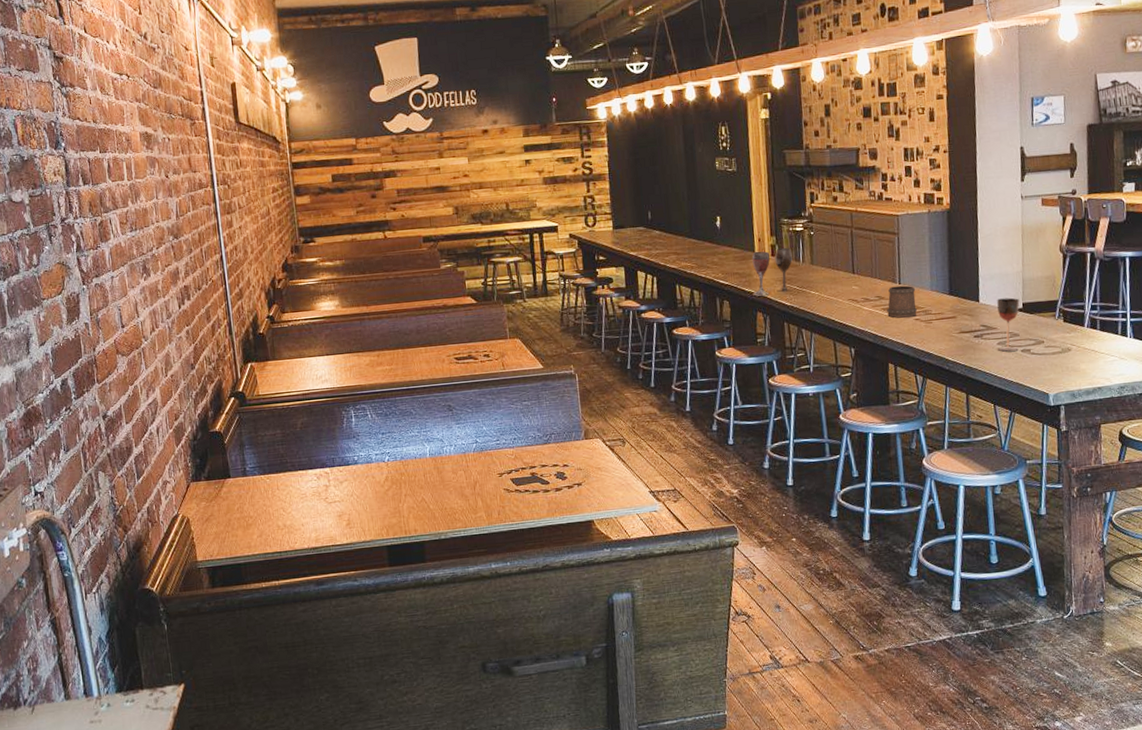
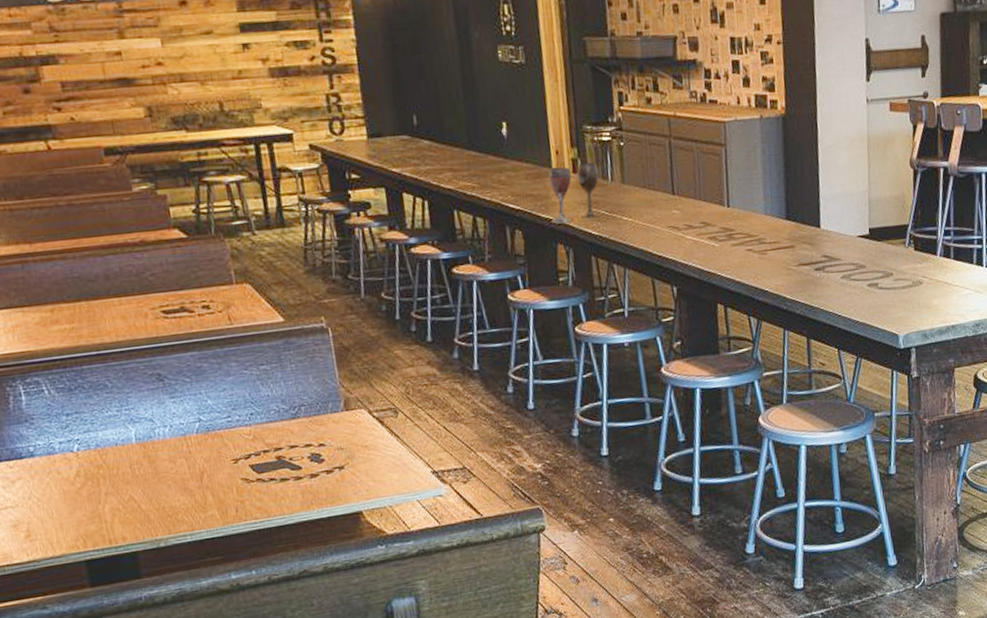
beer mug: present [887,285,918,319] -> none [714,208,750,250]
wineglass: present [997,297,1020,352] -> none [840,222,866,287]

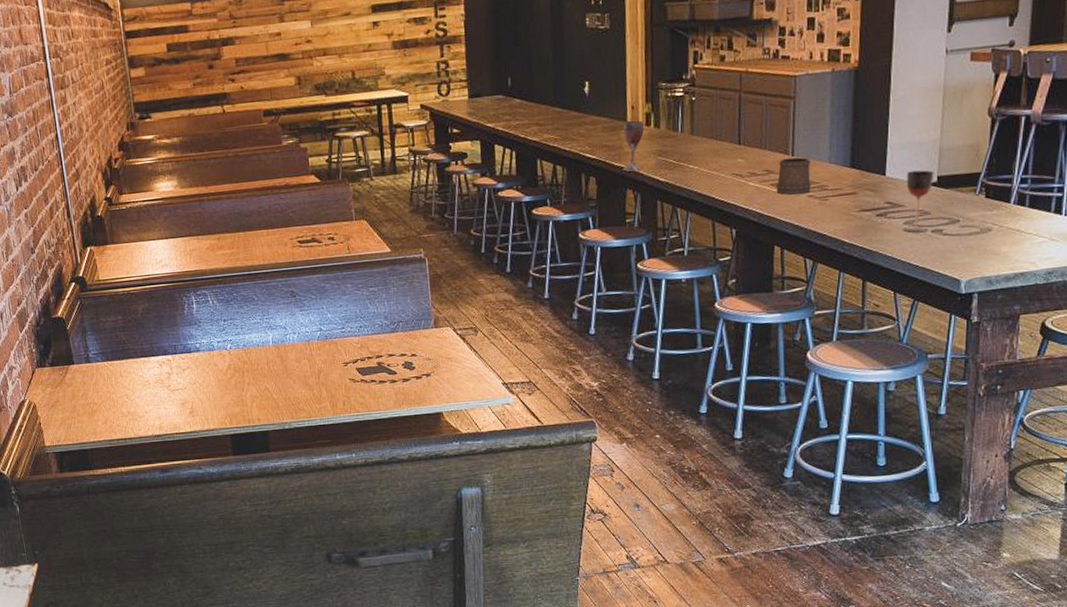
wine glass: present [576,162,601,219] -> none [649,116,671,167]
beer mug: none [714,208,750,250] -> present [776,157,812,196]
wineglass: none [840,222,866,287] -> present [903,170,934,233]

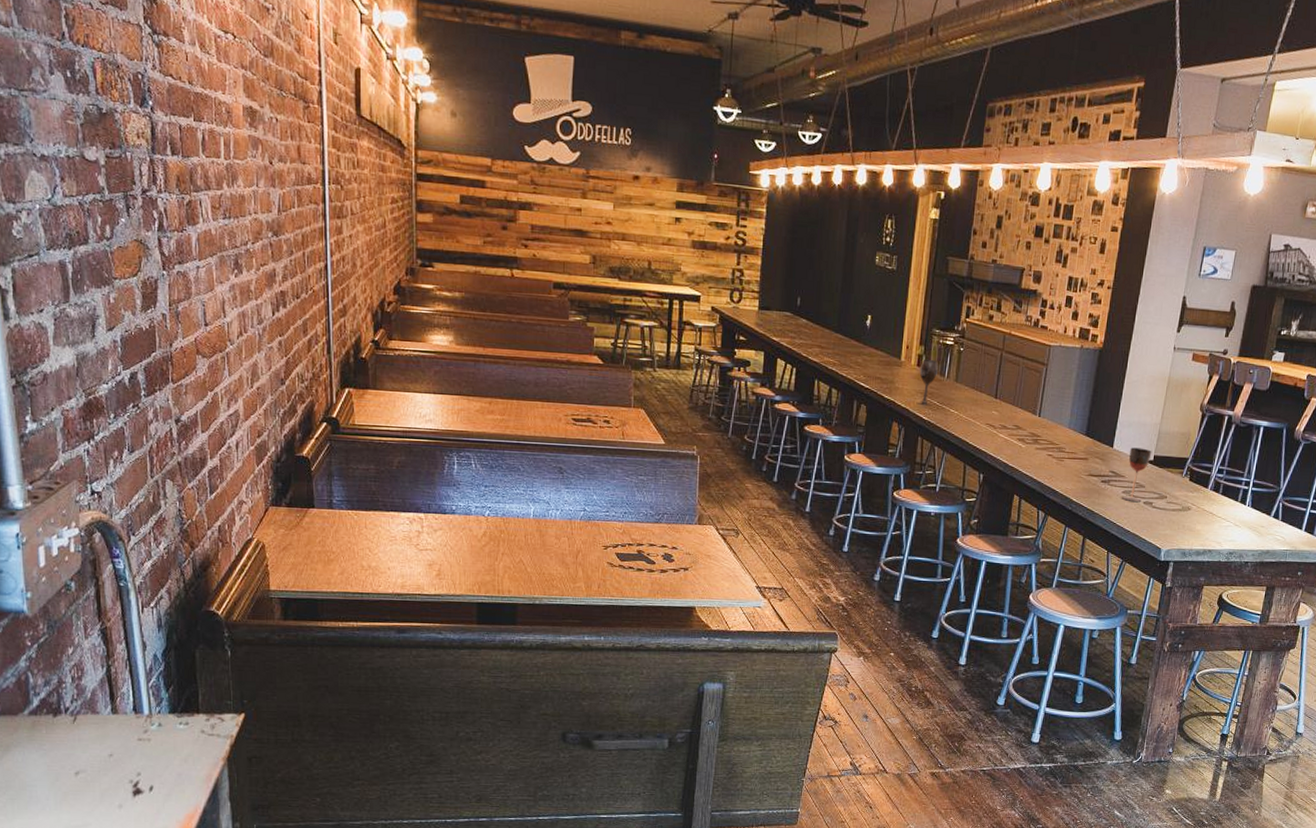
cup: present [623,120,644,172] -> none [892,358,915,407]
wine glass: none [649,116,671,167] -> present [916,359,939,406]
beer mug: present [776,157,812,196] -> none [1022,418,1054,453]

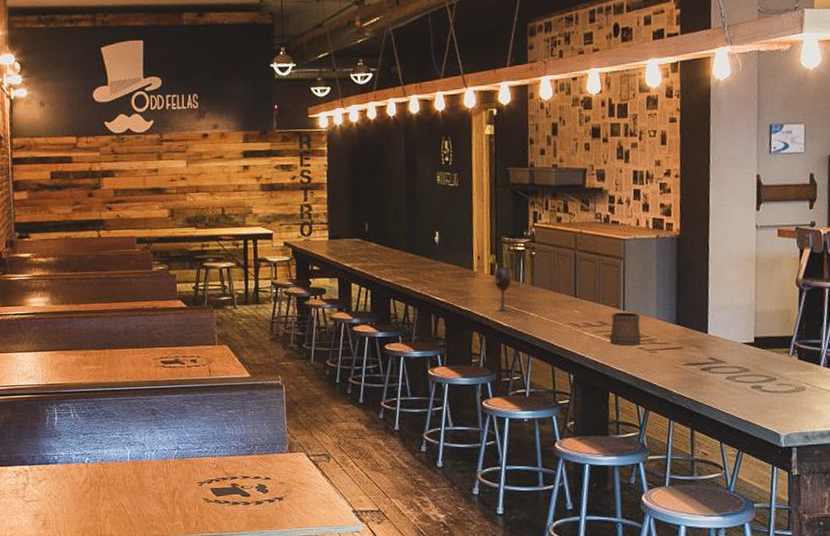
beer mug: none [1022,418,1054,453] -> present [609,312,642,347]
wineglass: present [1121,447,1152,502] -> none [726,330,752,387]

